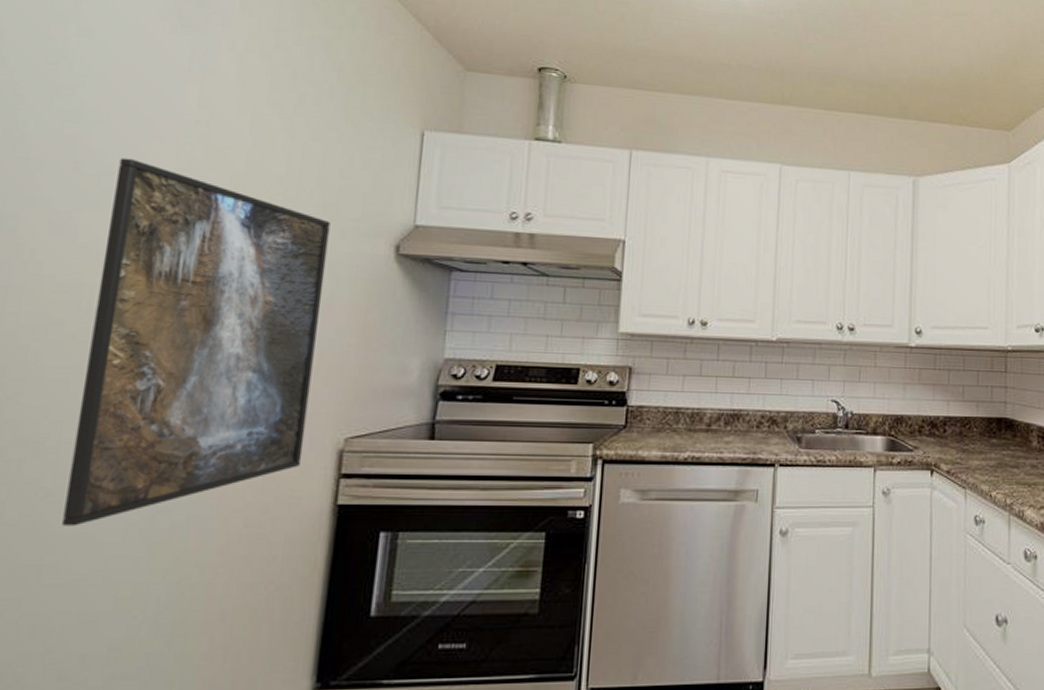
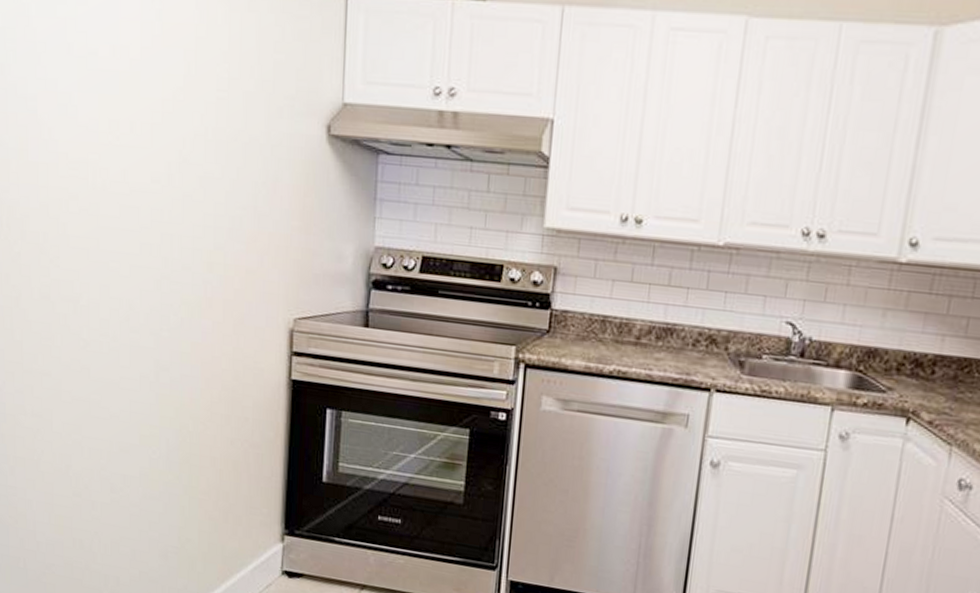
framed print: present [62,158,331,526] -> none [98,38,269,373]

